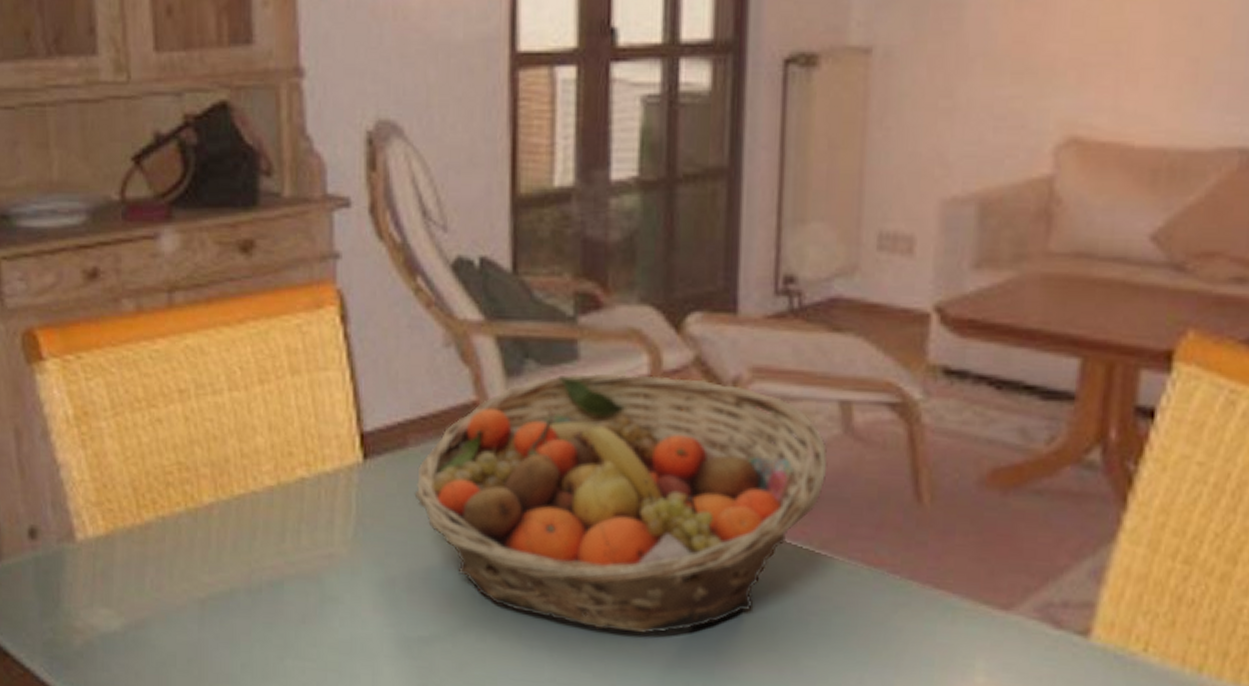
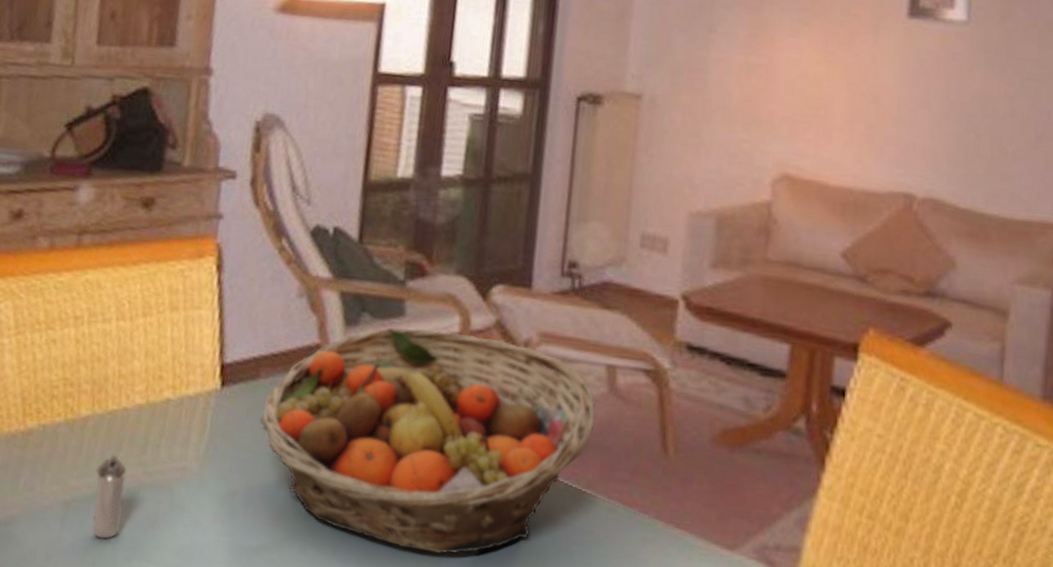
shaker: none [230,543,268,639] -> present [92,453,127,540]

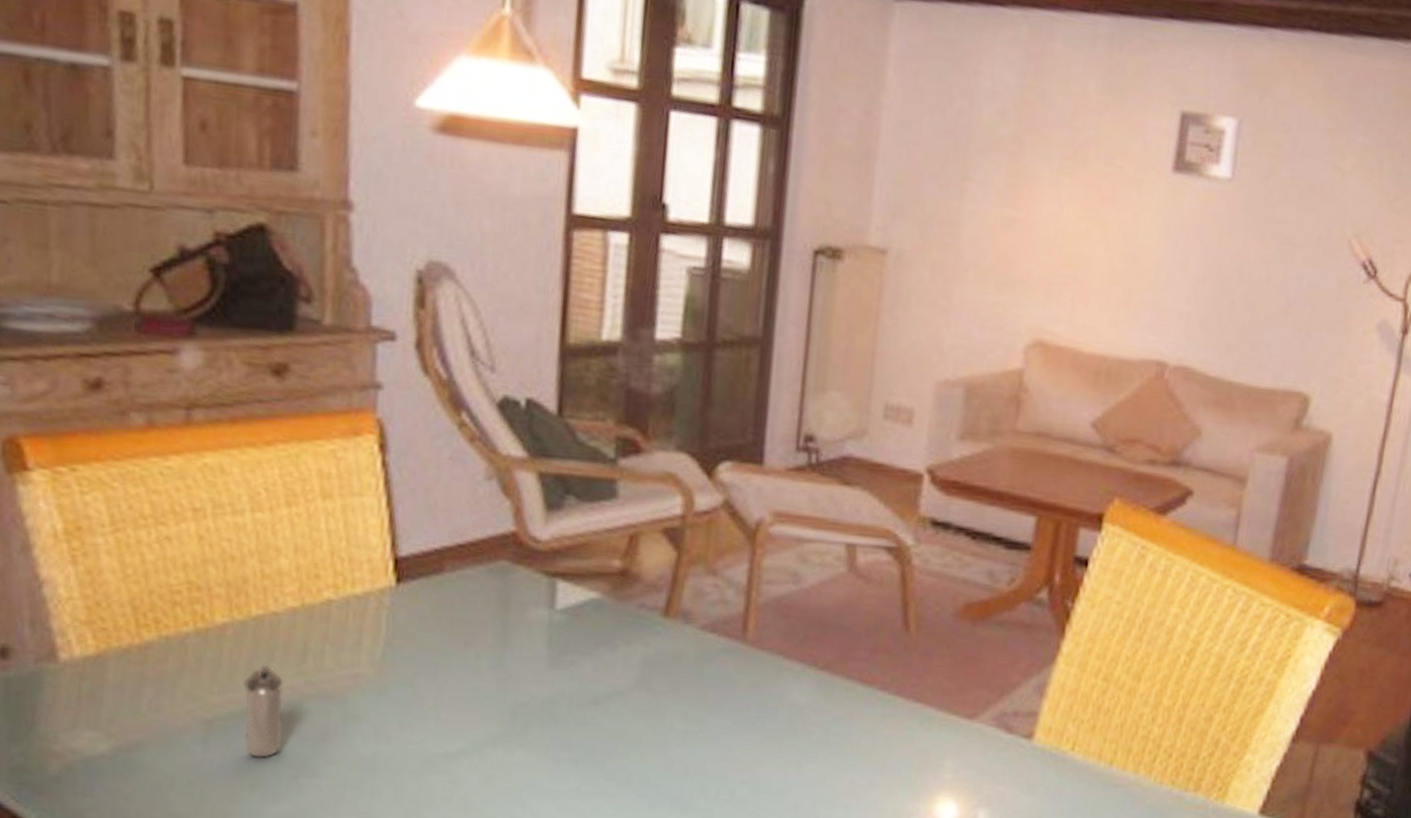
fruit basket: present [260,327,596,554] -> none [448,510,834,745]

